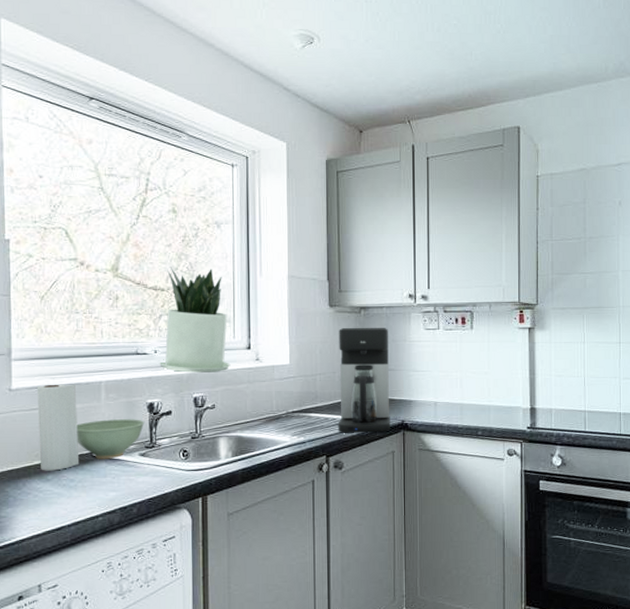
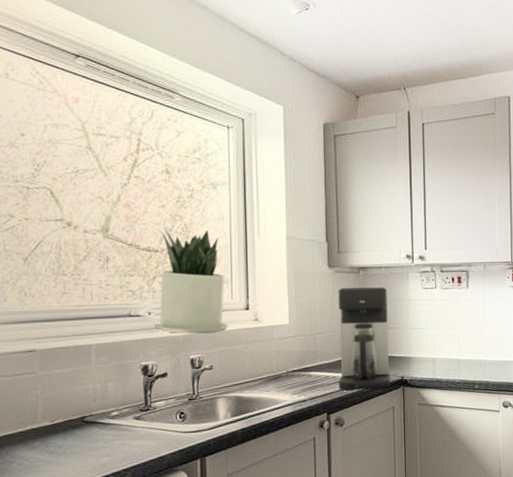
paper towel roll: present [36,384,78,471] -> none [20,348,67,438]
bowl: present [76,419,145,459] -> none [65,382,139,424]

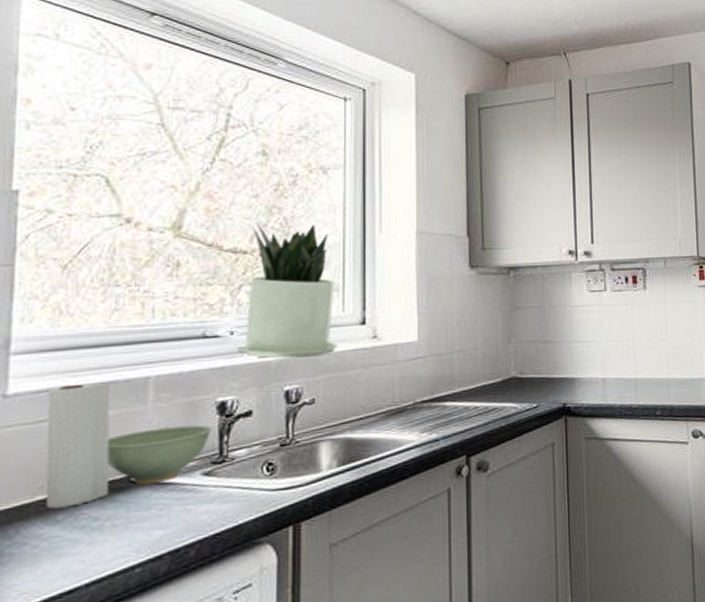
paper towel roll: none [20,348,67,438] -> present [46,383,110,509]
bowl: none [65,382,139,424] -> present [106,425,213,486]
coffee maker: present [338,287,390,391] -> none [481,291,549,425]

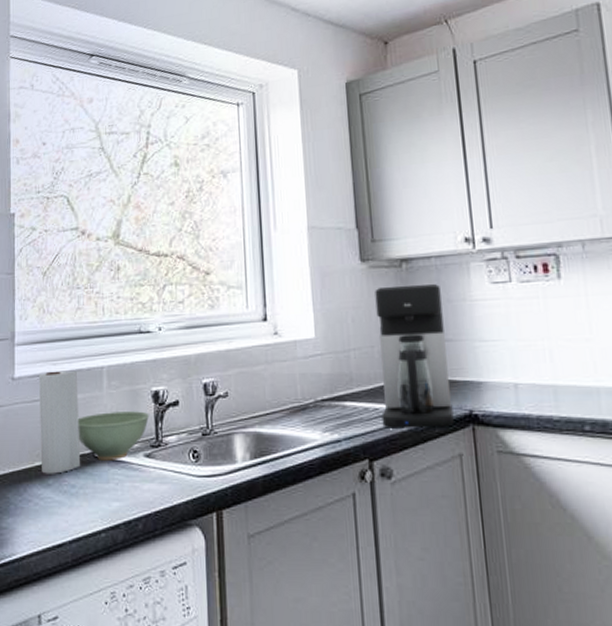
planter: present [235,223,338,359] -> none [163,226,245,353]
coffee maker: none [481,291,549,425] -> present [375,284,454,429]

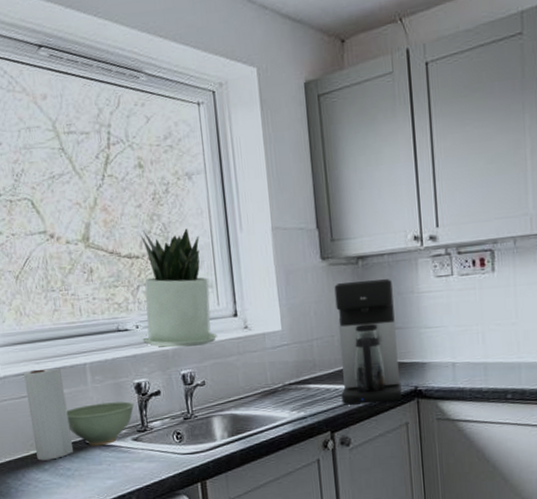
planter: none [163,226,245,353] -> present [140,228,218,348]

